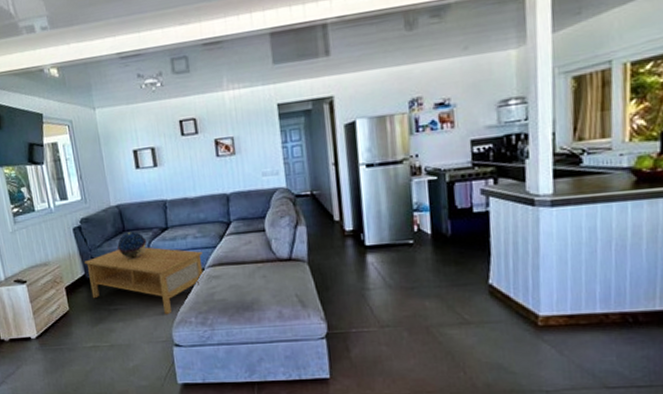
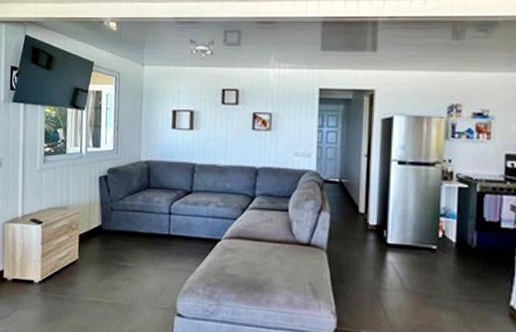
coffee table: present [84,247,204,315] -> none [103,205,222,281]
decorative globe: present [117,231,147,259] -> none [139,189,168,217]

